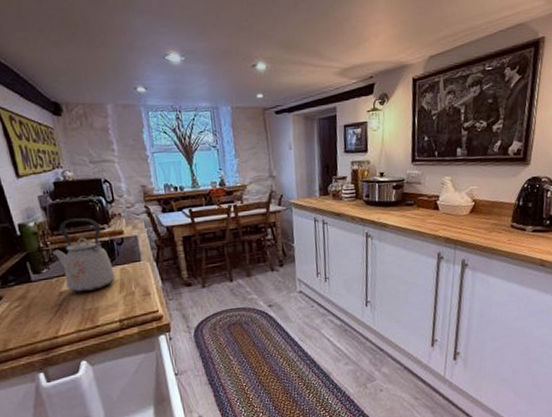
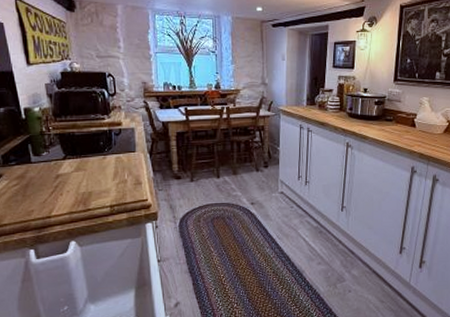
kettle: present [53,218,115,293] -> none [54,107,110,177]

